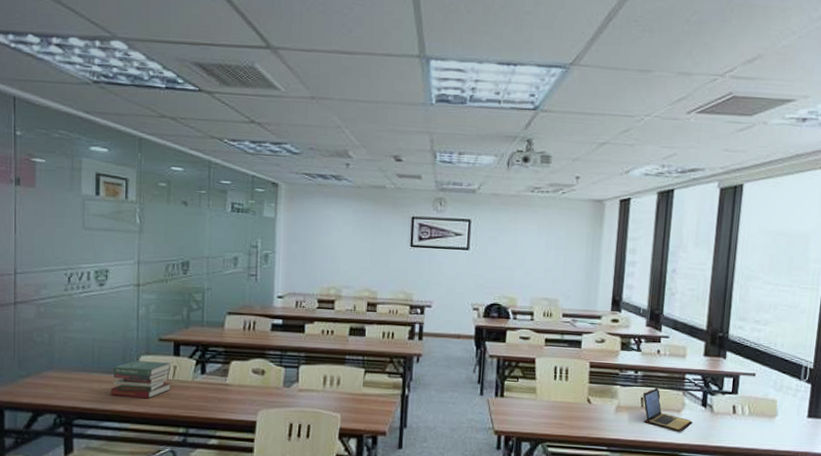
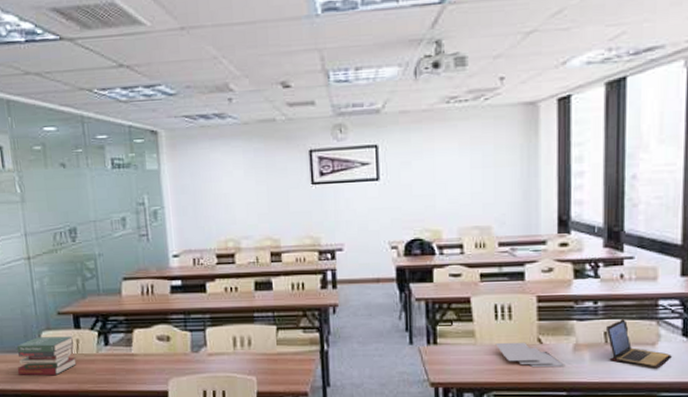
papers: none [552,399,608,424] -> present [495,342,565,367]

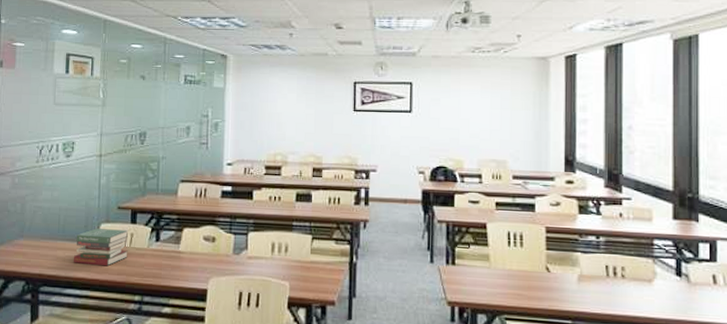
papers: present [495,342,565,367] -> none [508,268,571,295]
laptop: present [605,318,672,367] -> none [607,254,667,304]

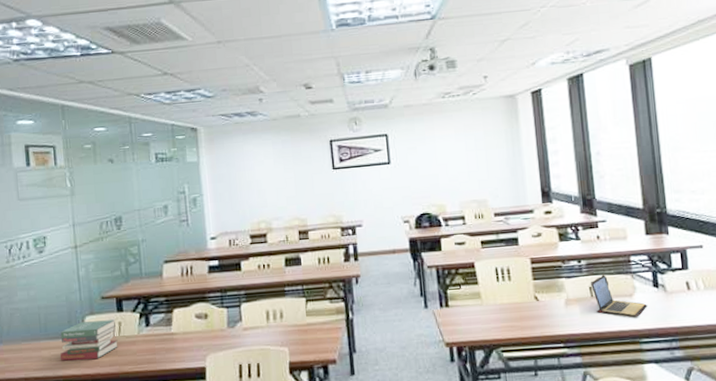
laptop: none [607,254,667,304] -> present [590,274,647,316]

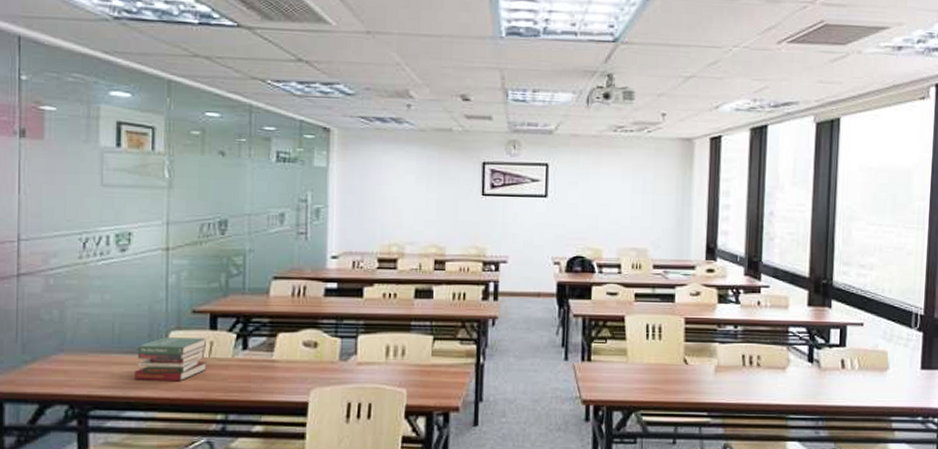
laptop: present [590,274,647,316] -> none [743,342,799,390]

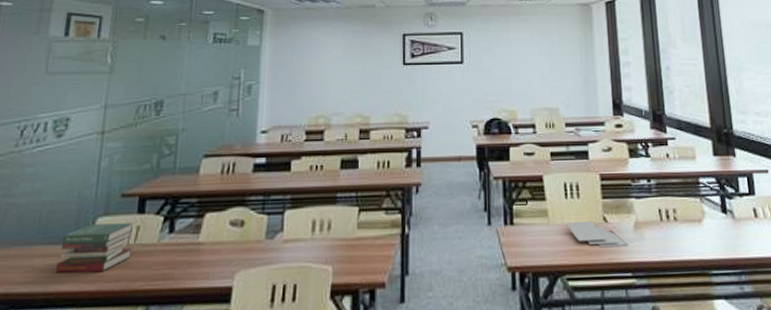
papers: none [645,361,707,387] -> present [566,220,629,247]

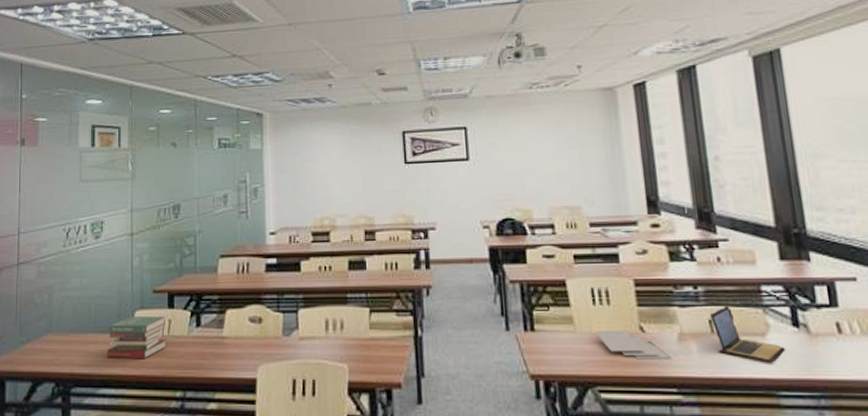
laptop: none [659,195,716,244] -> present [709,305,785,361]

